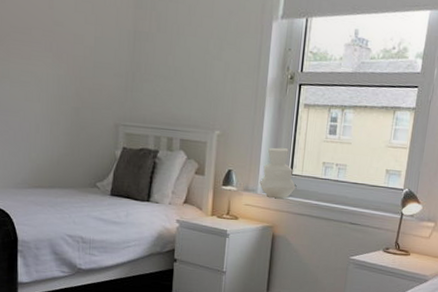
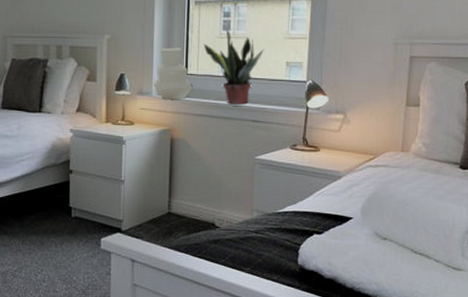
potted plant: none [309,134,366,208] -> present [203,29,264,106]

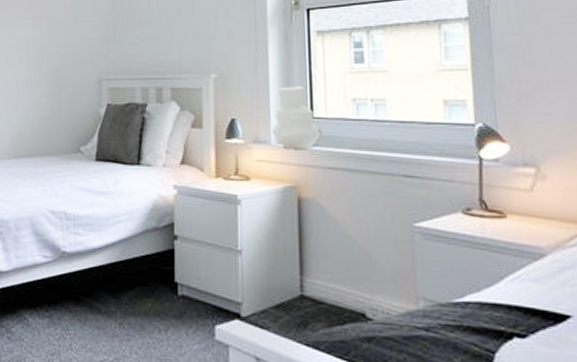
potted plant: present [203,29,264,106] -> none [331,62,411,157]

